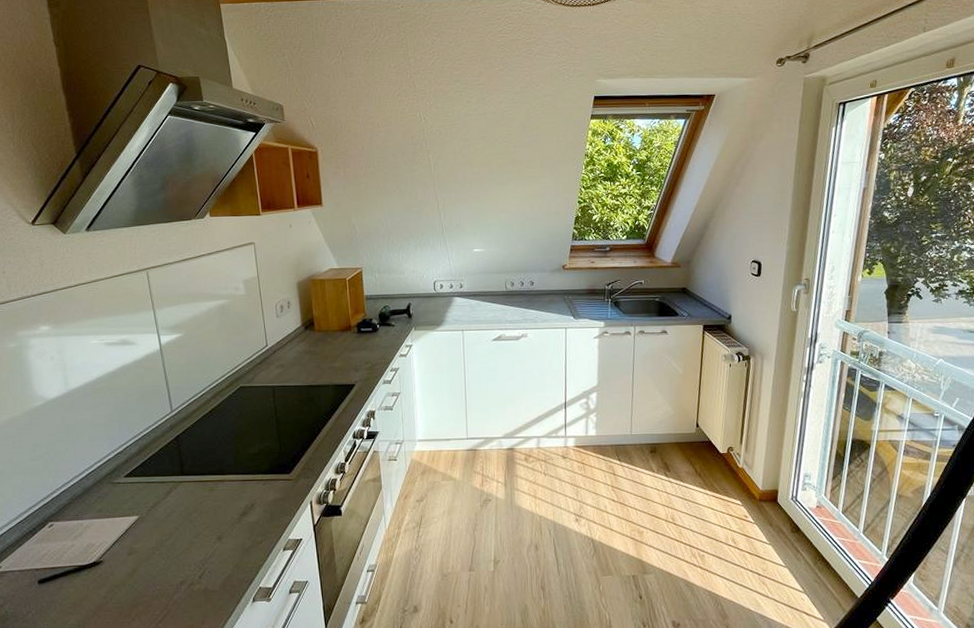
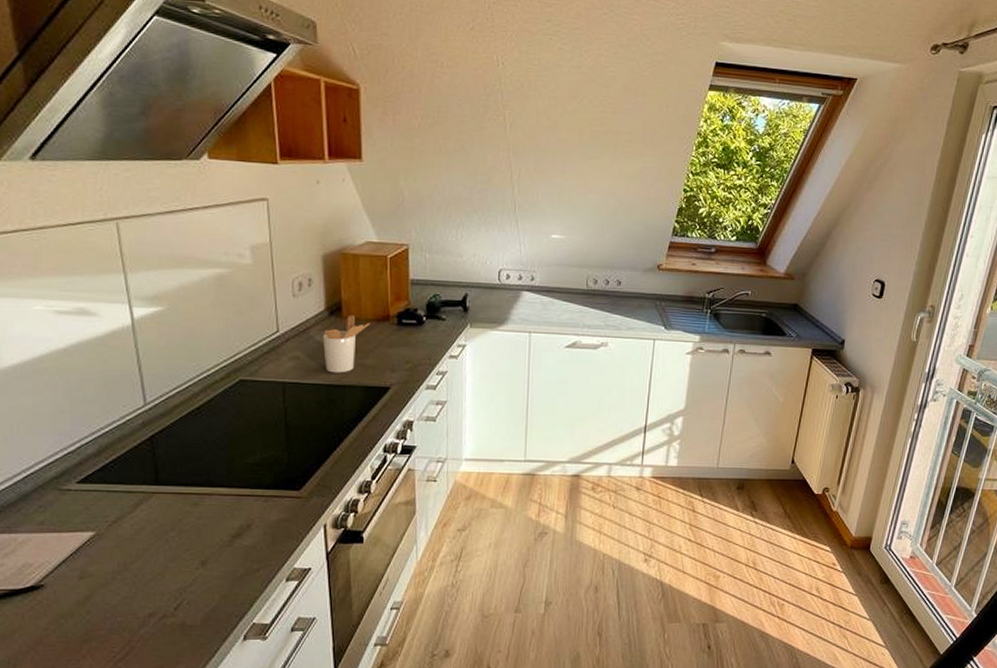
utensil holder: none [301,328,337,376] -> present [322,315,370,373]

